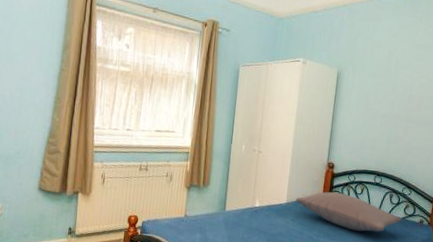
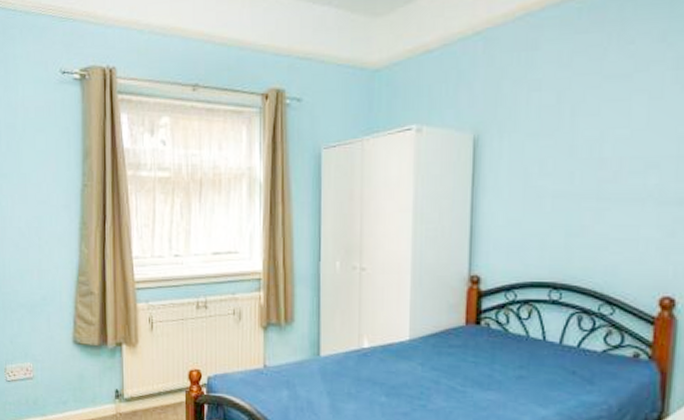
pillow: present [296,191,402,232] -> none [424,318,601,376]

